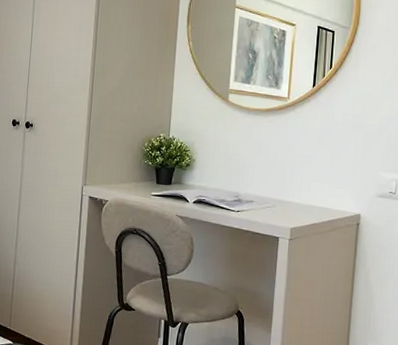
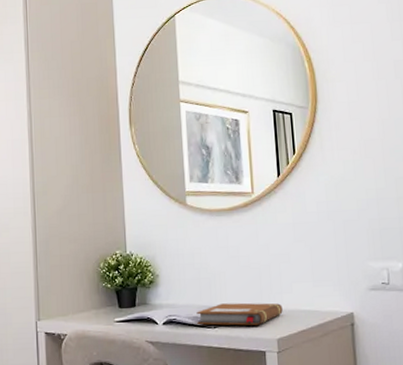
notebook: none [223,191,300,214] -> present [196,302,283,326]

